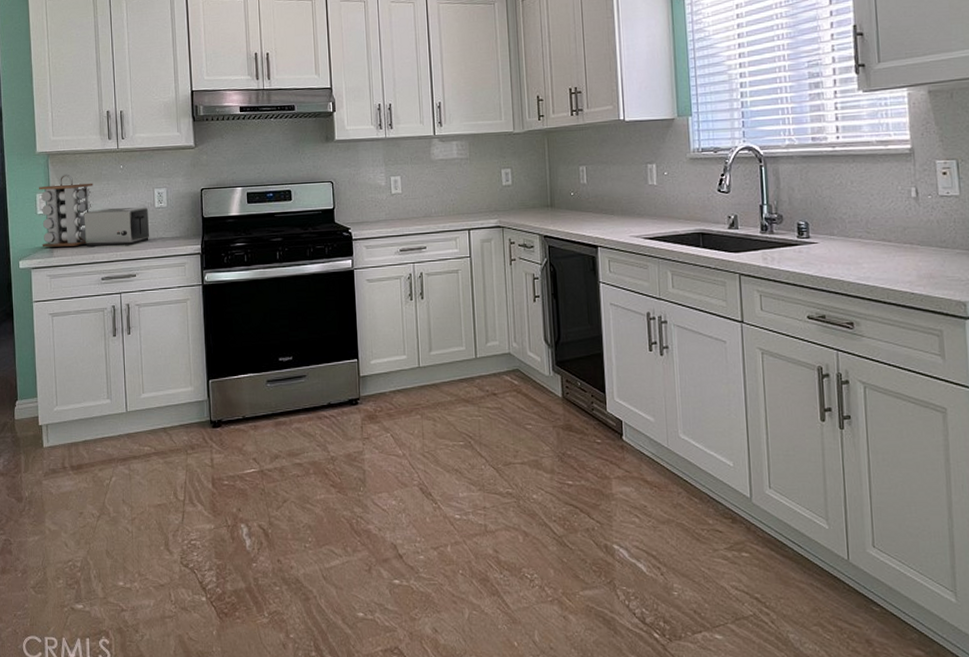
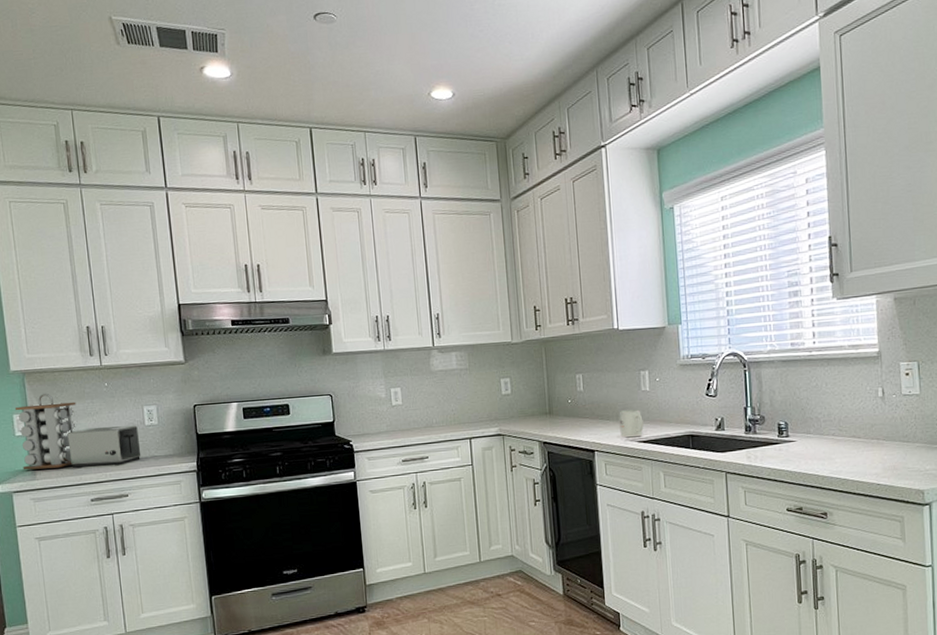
mug: none [624,204,650,234] -> present [619,409,644,438]

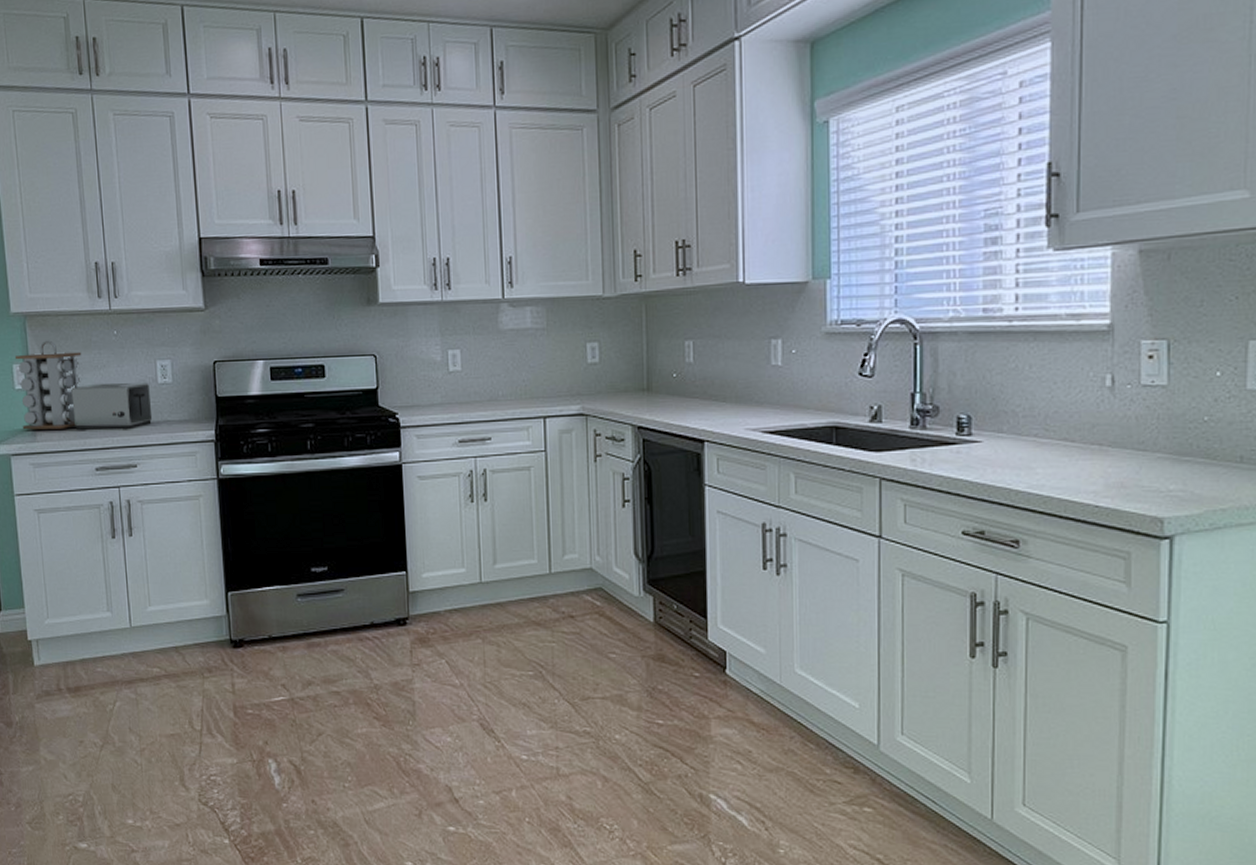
mug: present [619,409,644,438] -> none [739,390,771,426]

